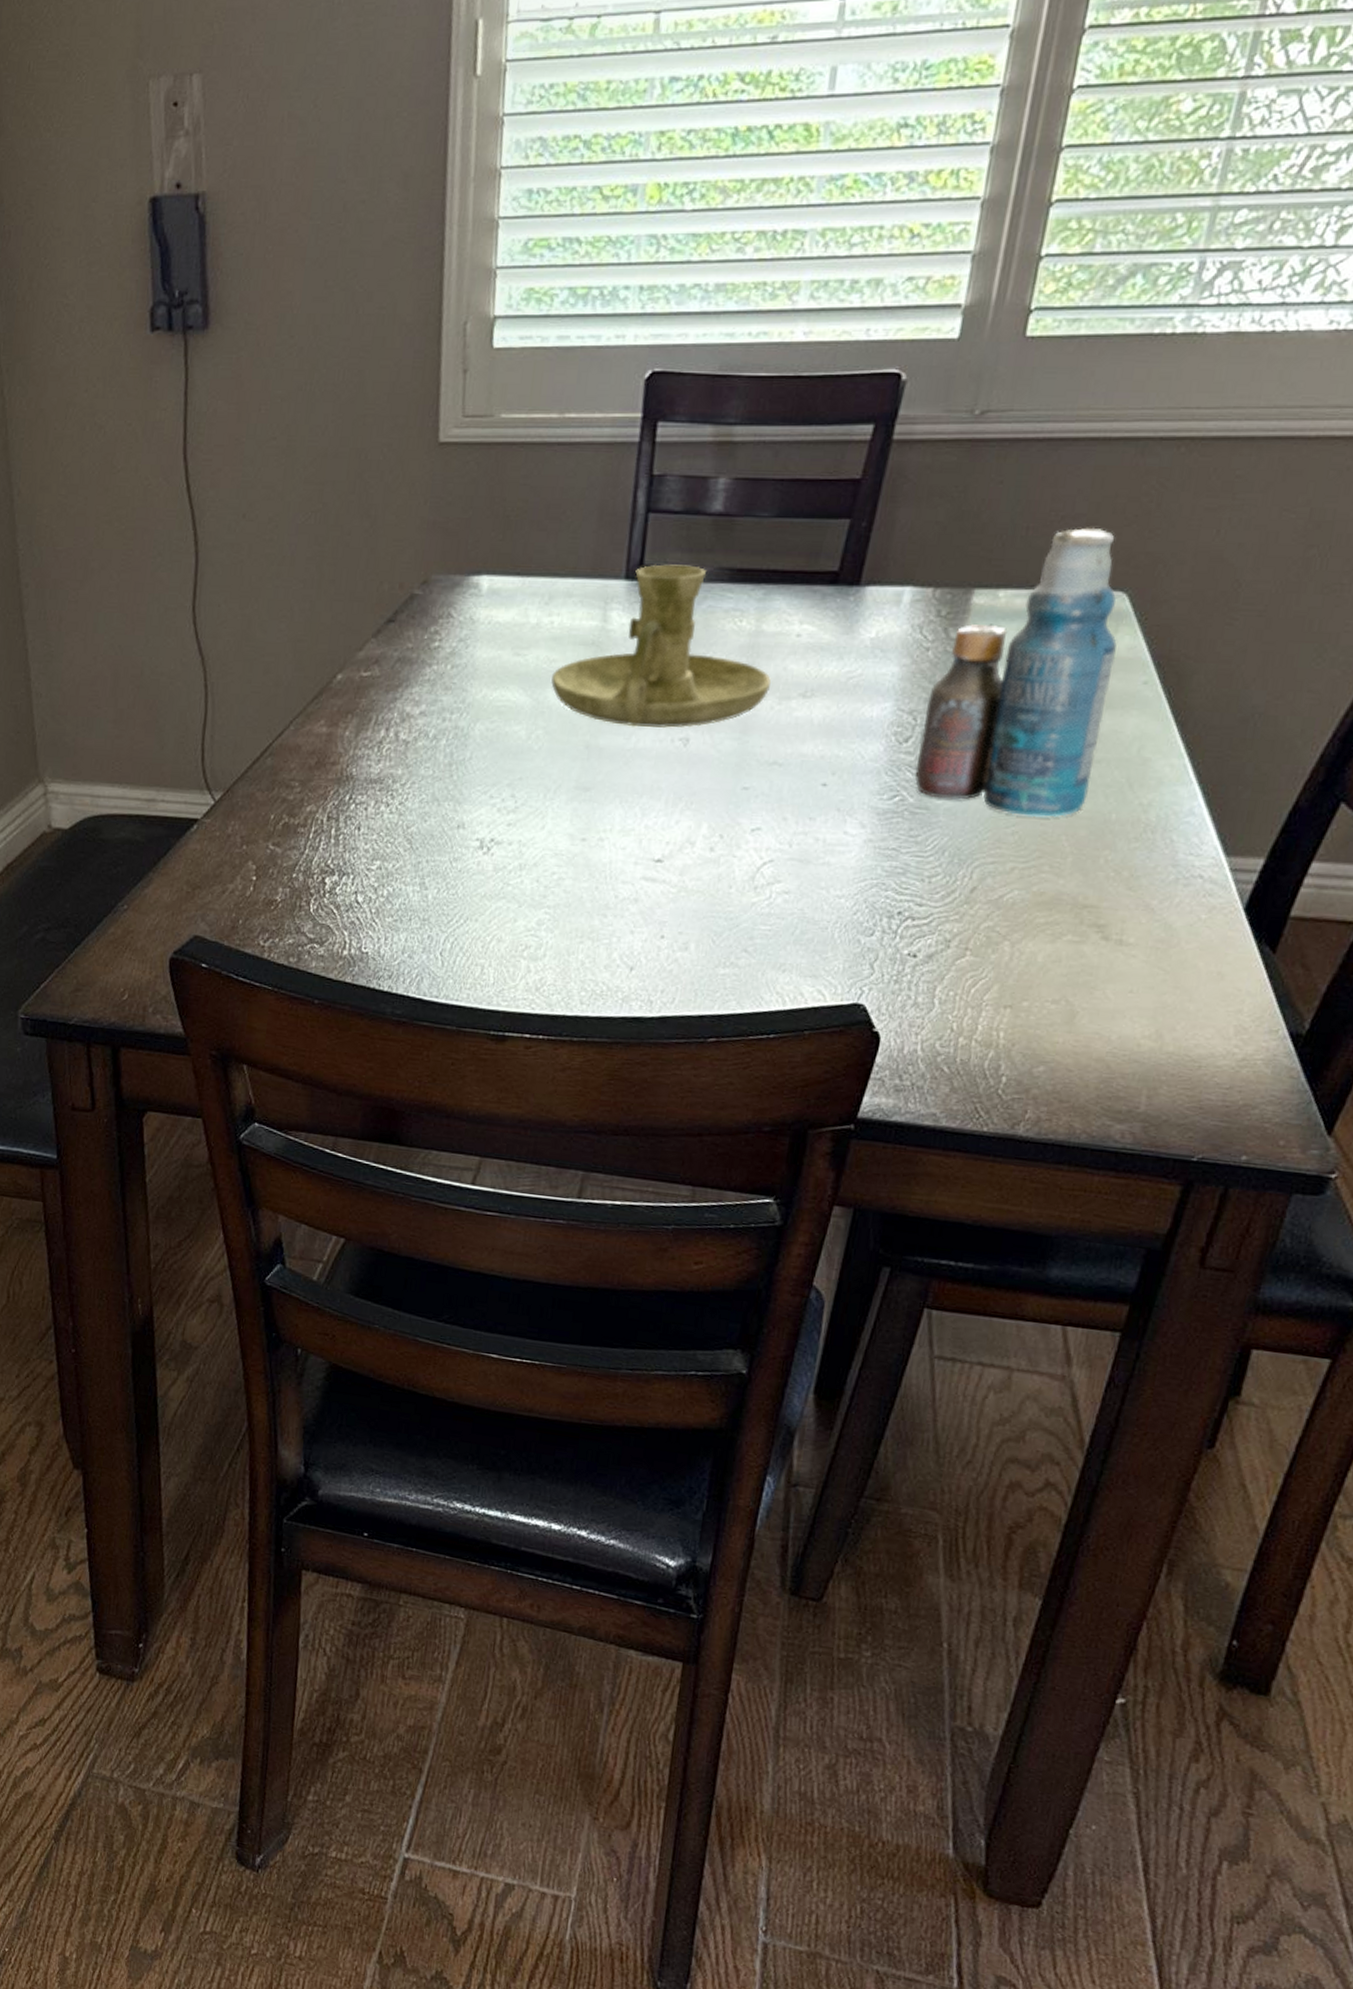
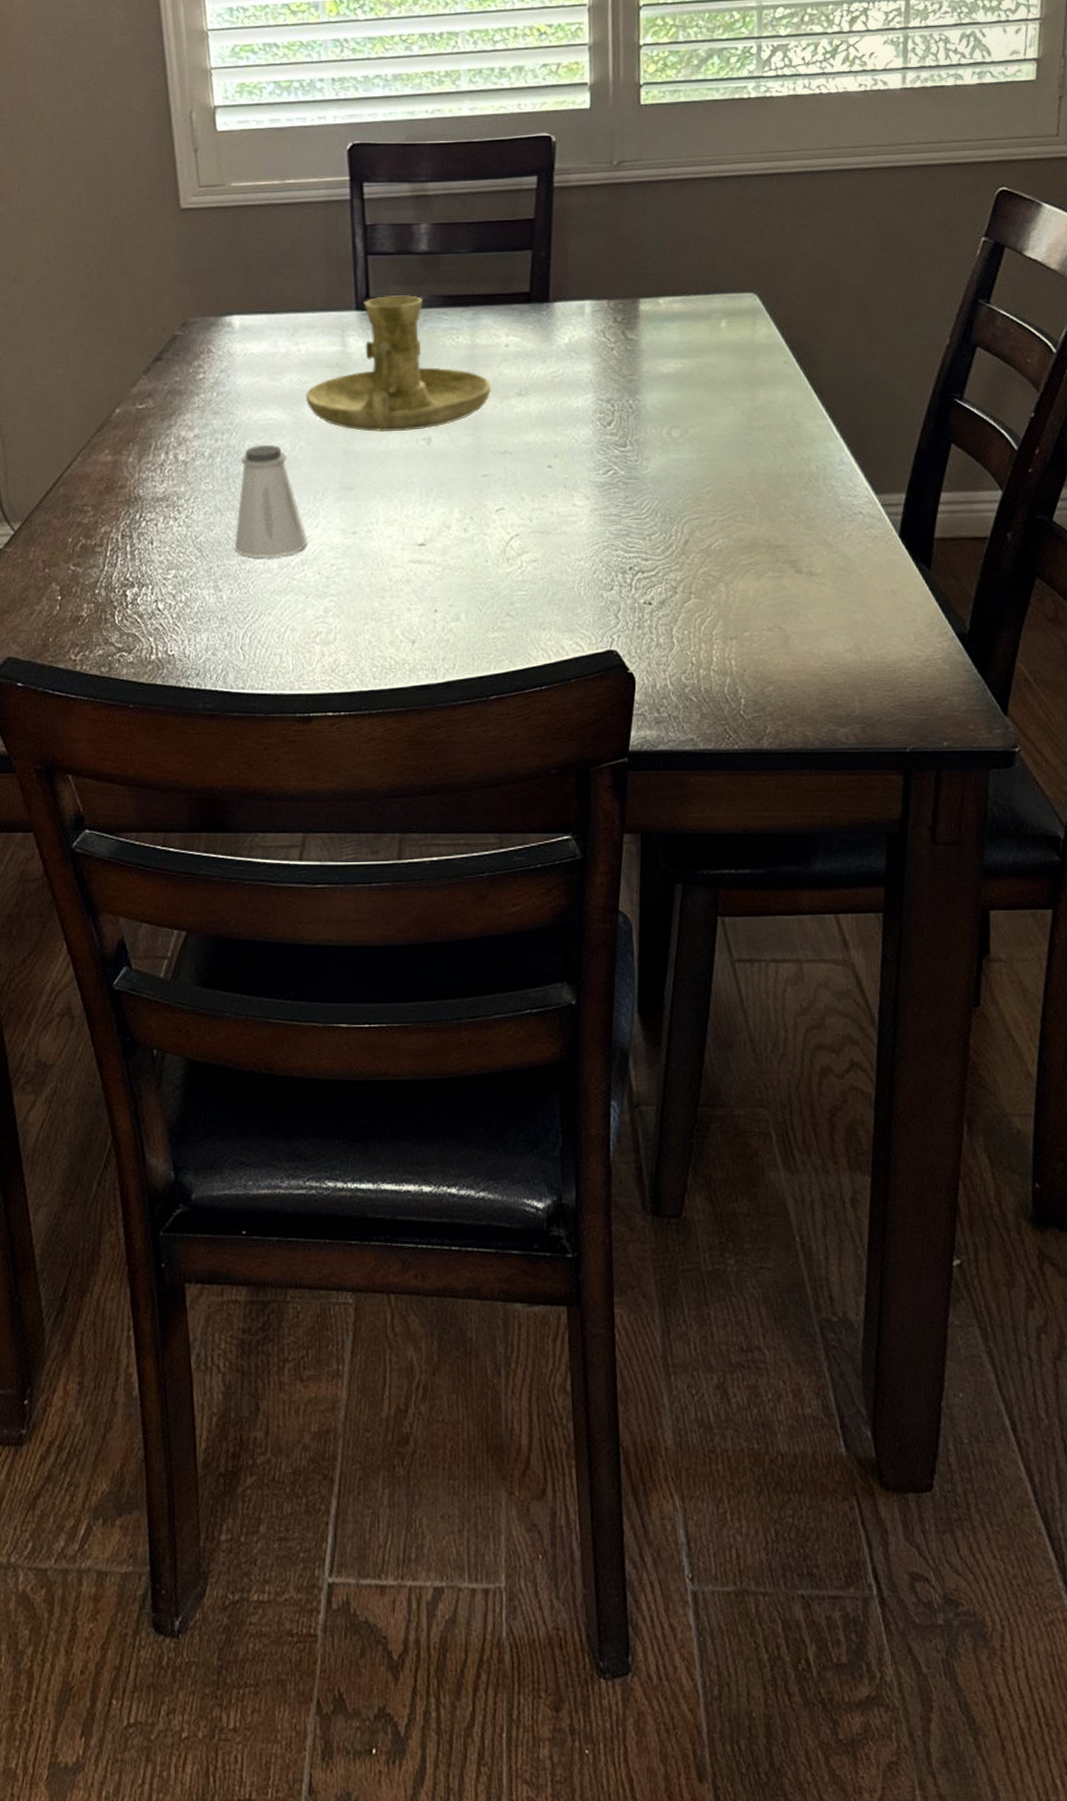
saltshaker: none [447,729,530,858] -> present [234,444,307,557]
bottle: present [914,527,1117,817] -> none [619,245,761,477]

